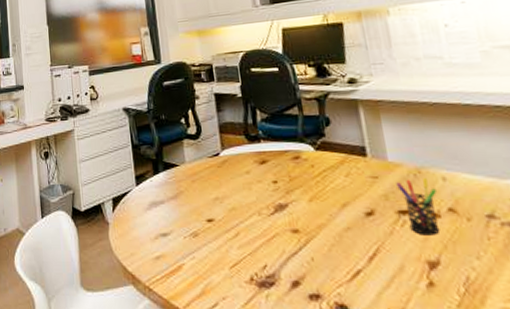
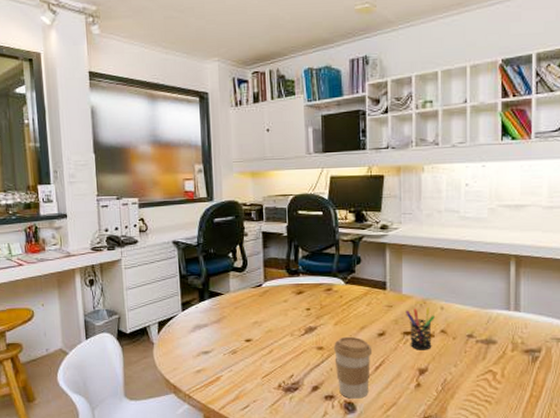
coffee cup: none [311,216,365,300] -> present [333,336,373,399]

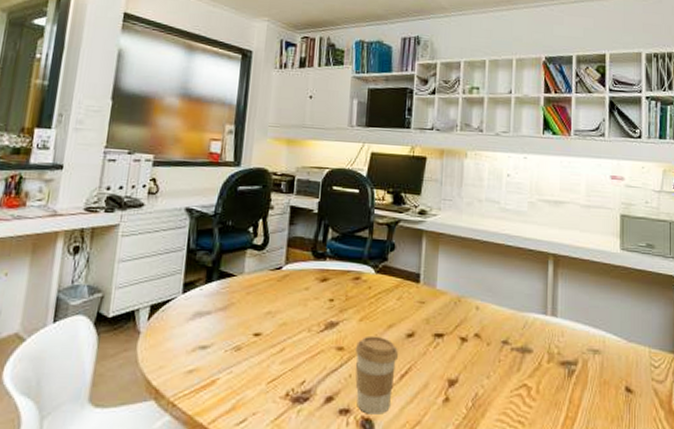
pen holder: present [406,308,434,350] -> none [438,306,469,357]

